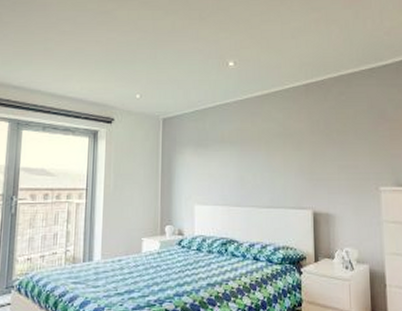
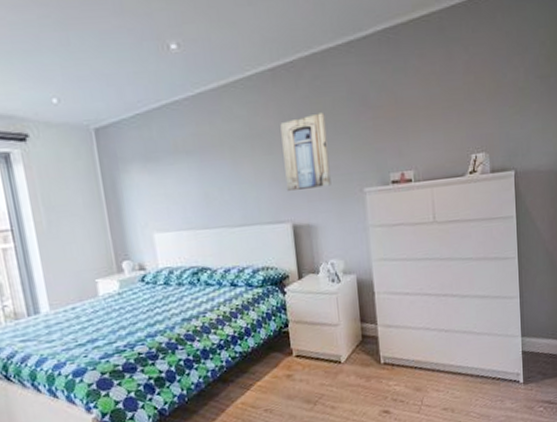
wall art: none [309,121,350,183] -> present [280,112,331,192]

